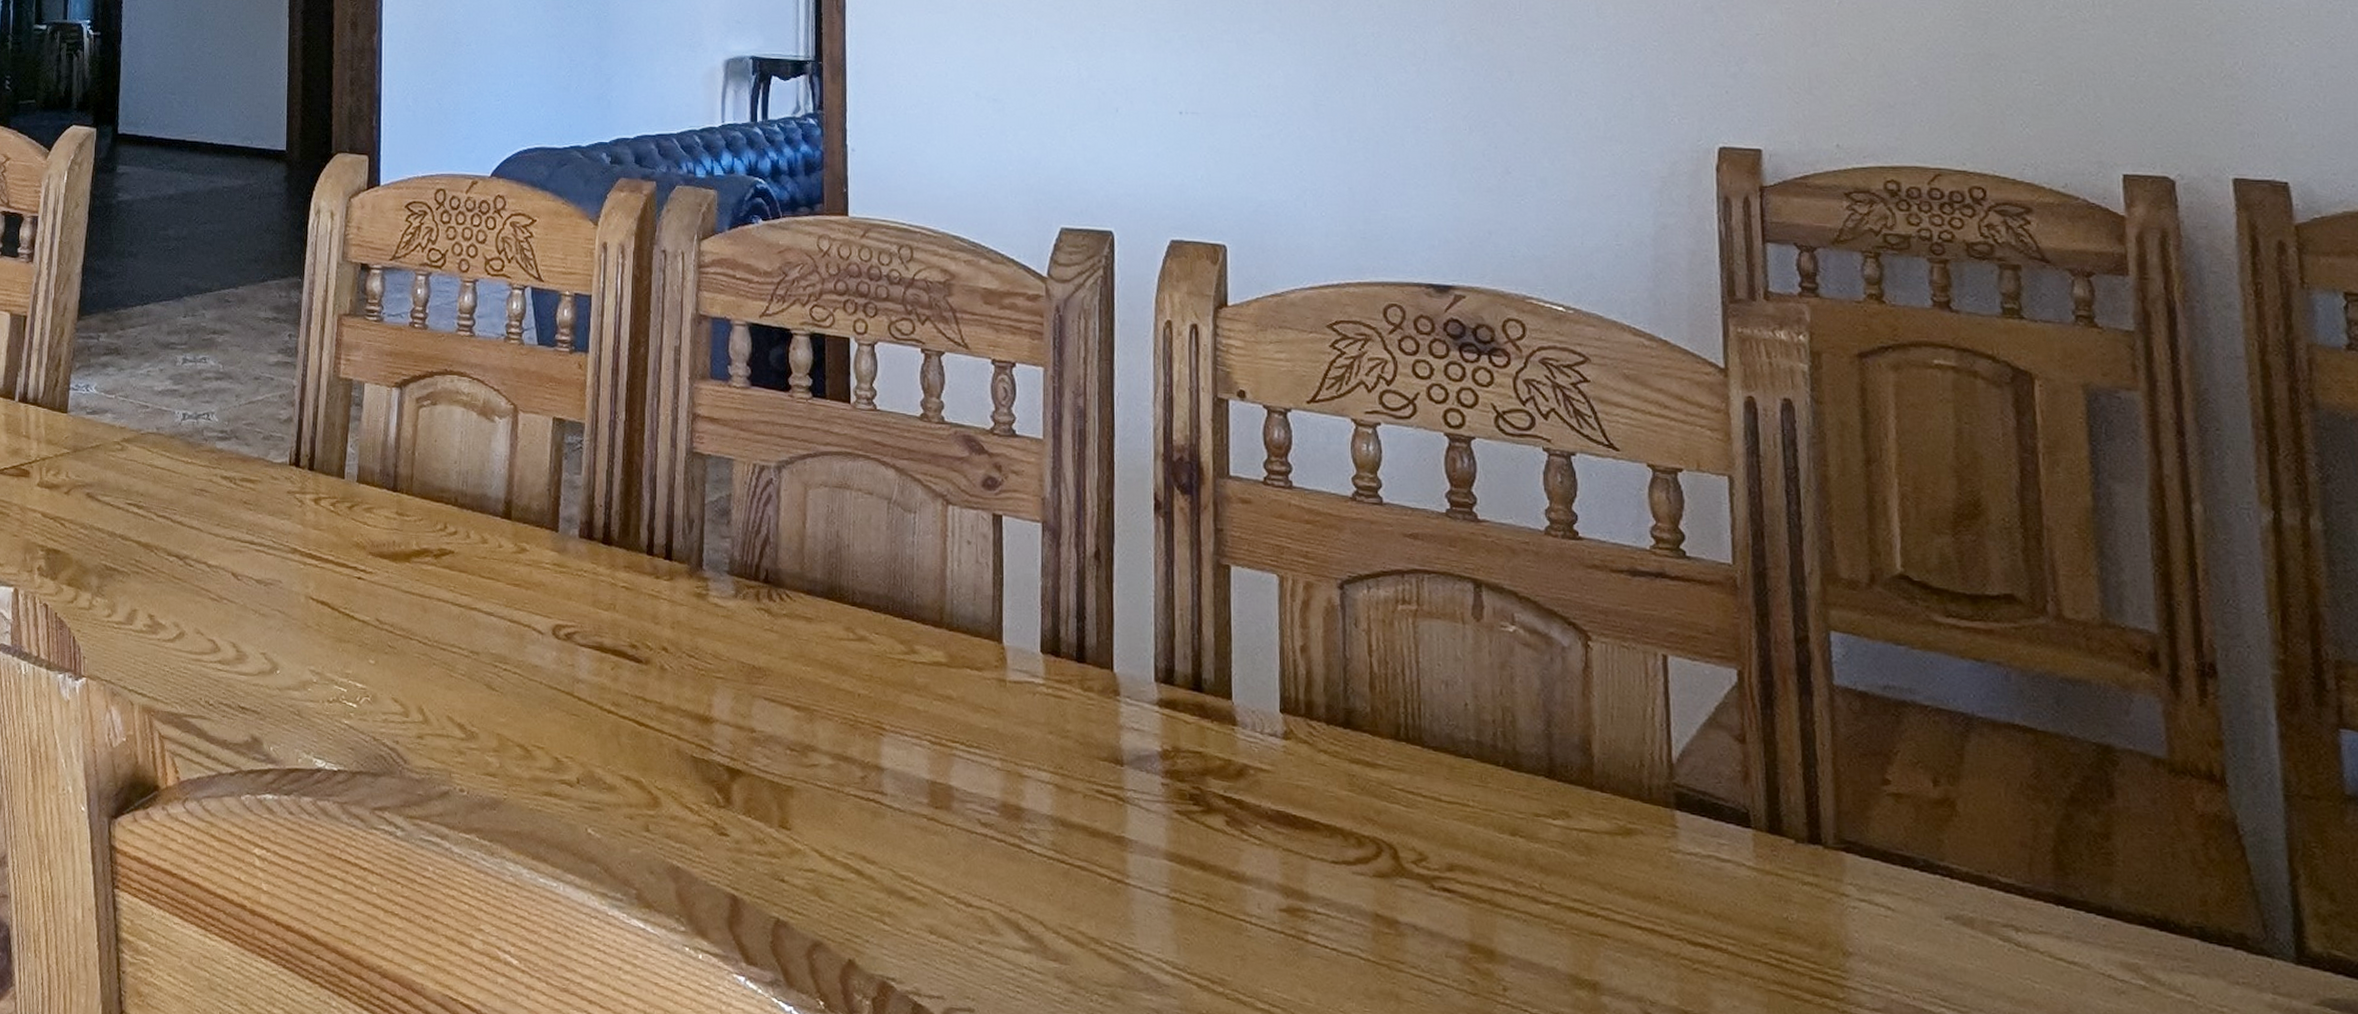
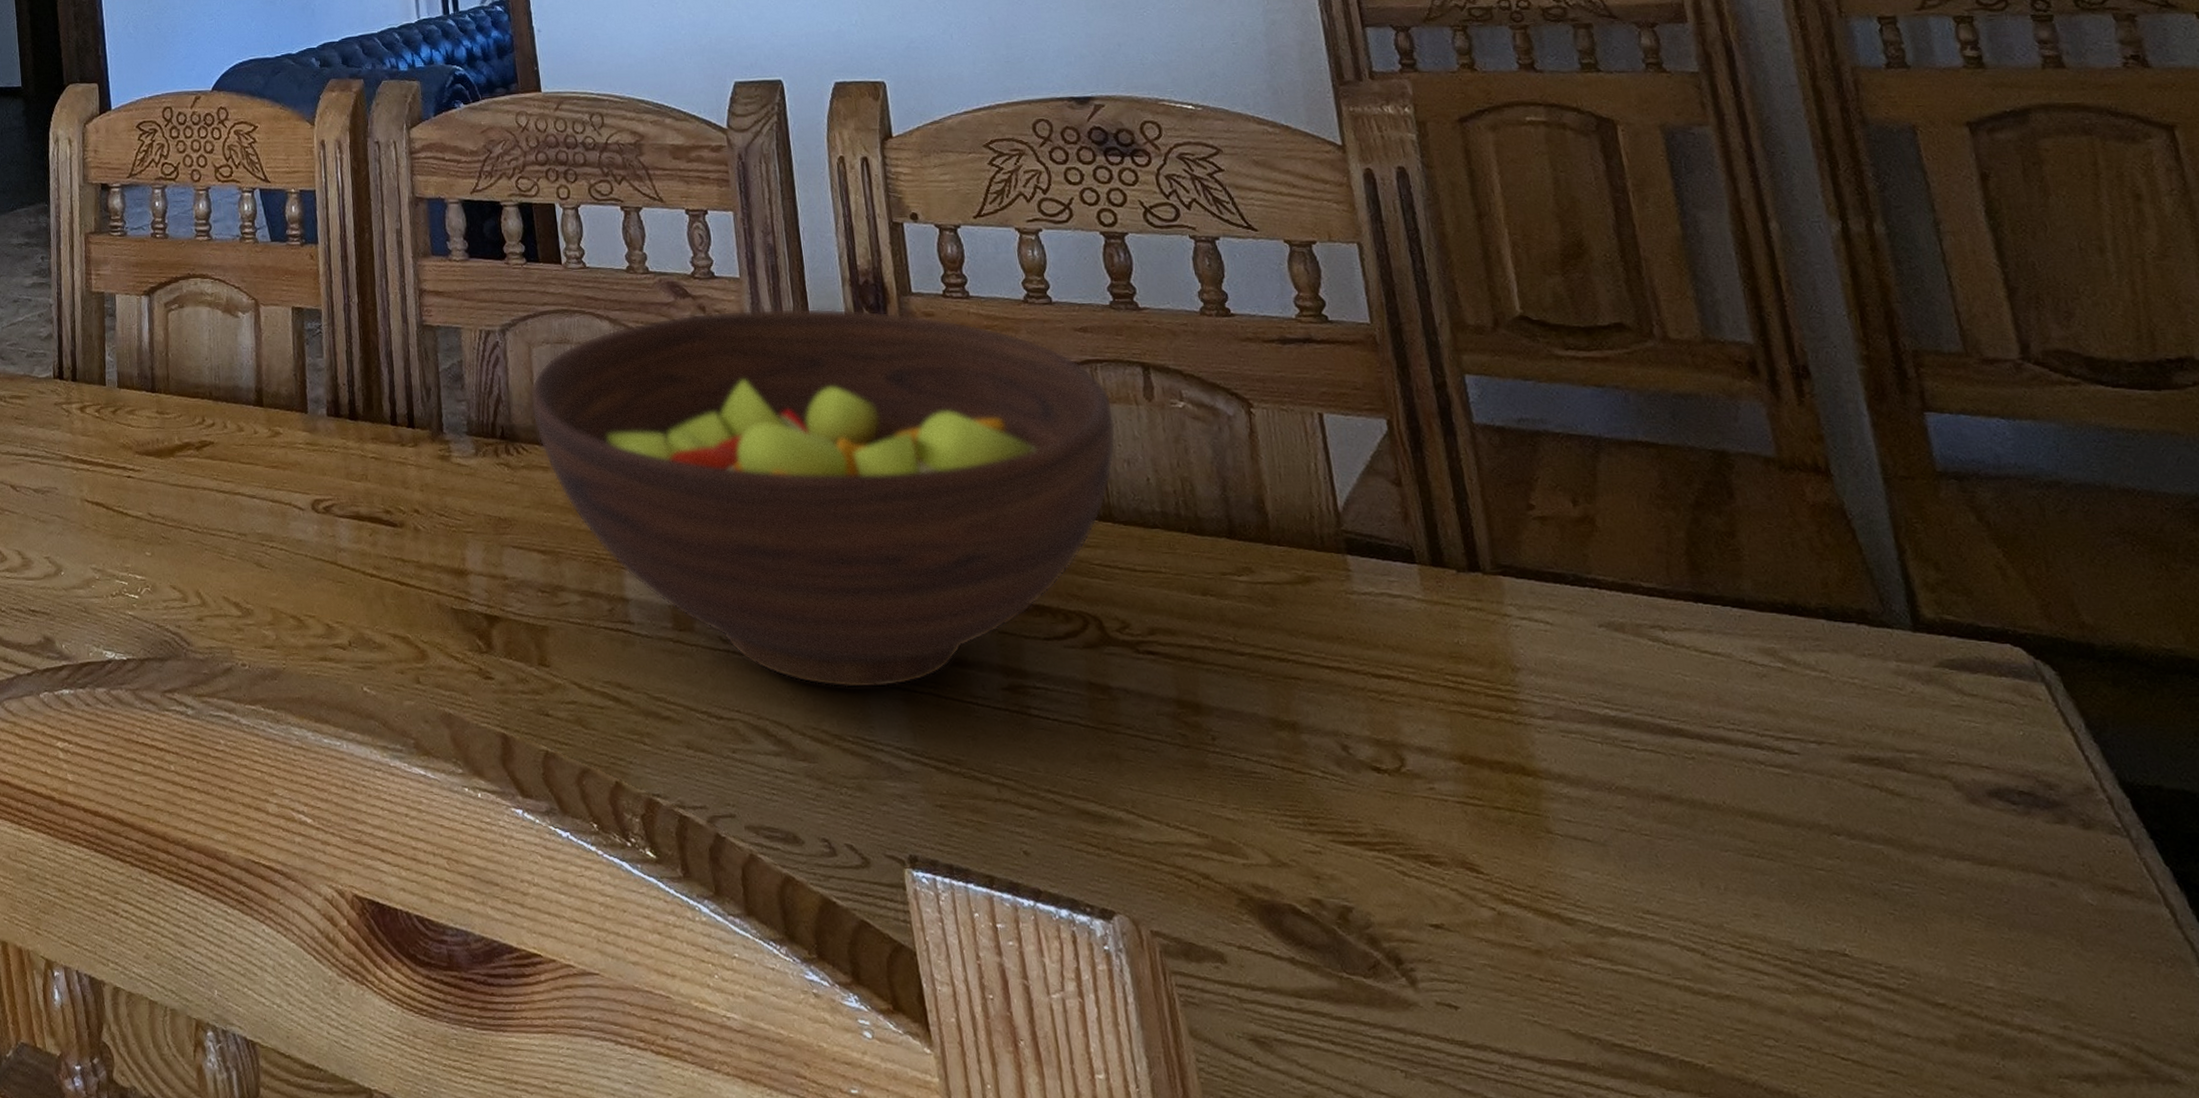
fruit bowl: none [801,472,1437,894] -> present [530,308,1117,689]

